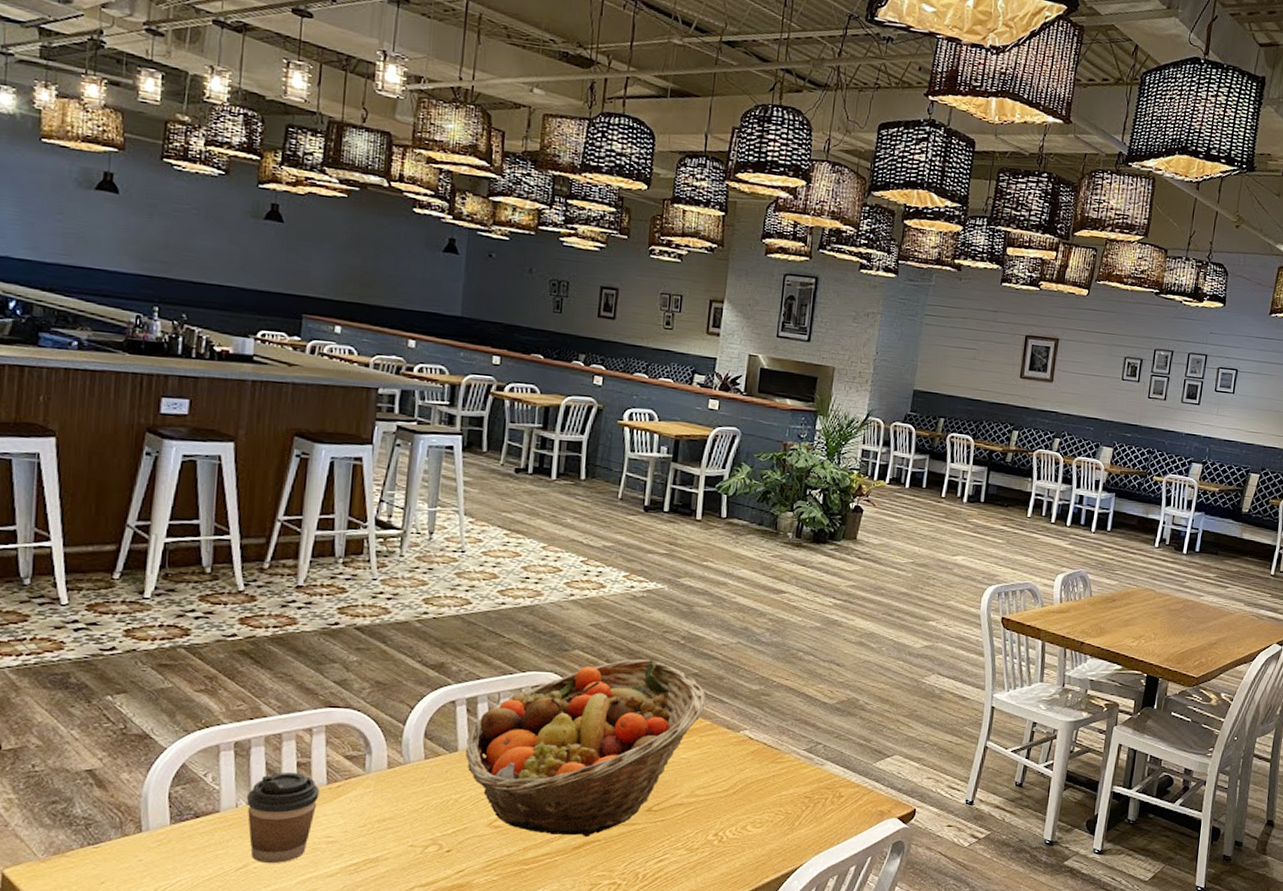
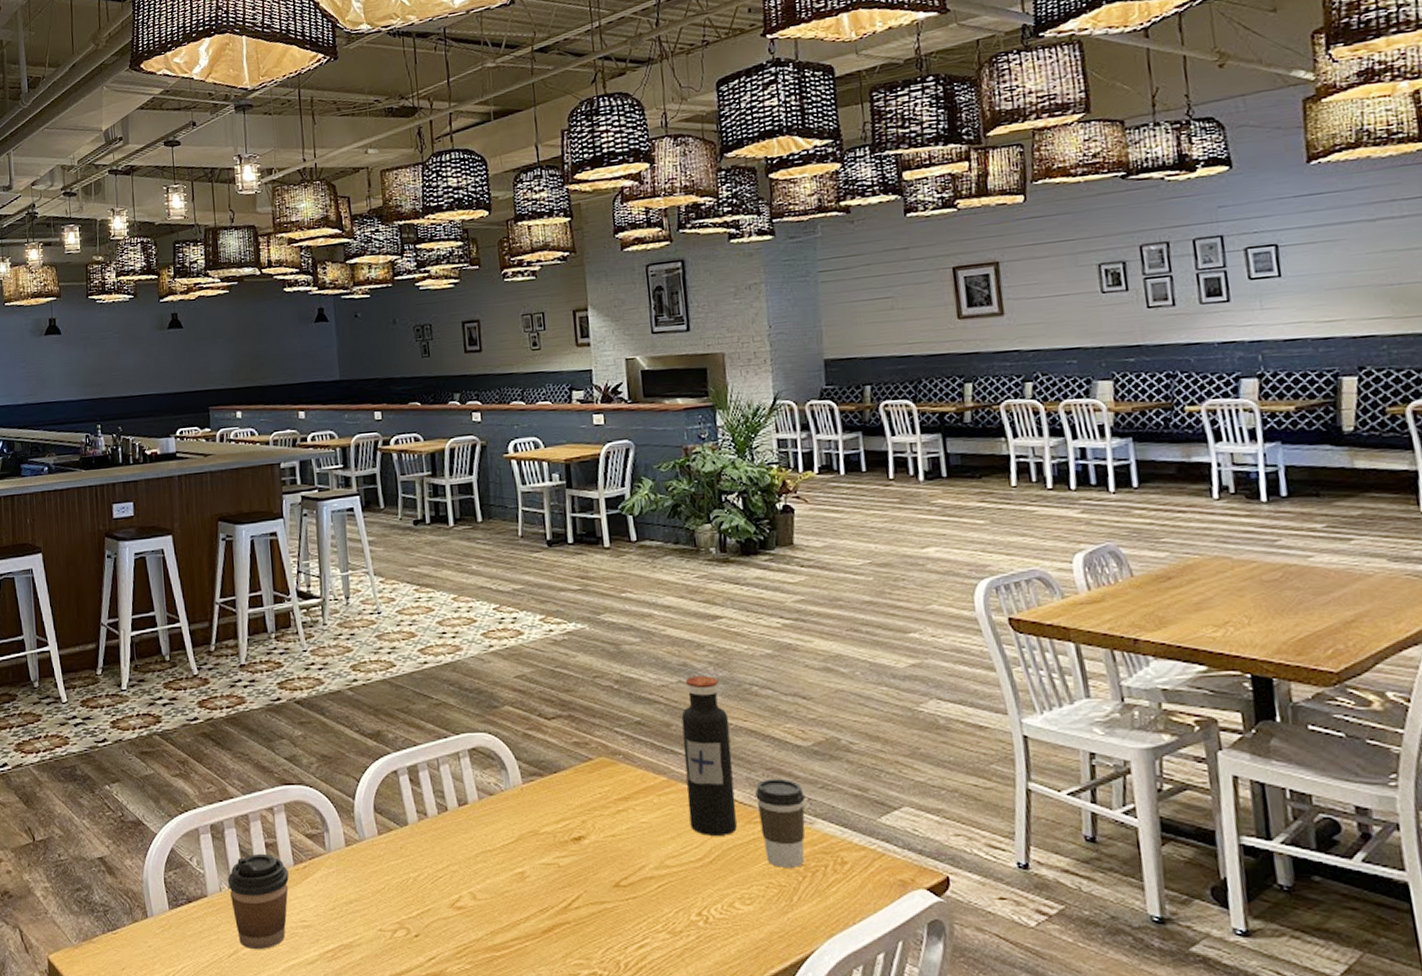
fruit basket: present [466,659,706,838] -> none [415,709,656,919]
water bottle: none [723,639,774,772] -> present [681,676,737,836]
coffee cup: none [780,727,822,799] -> present [755,778,805,867]

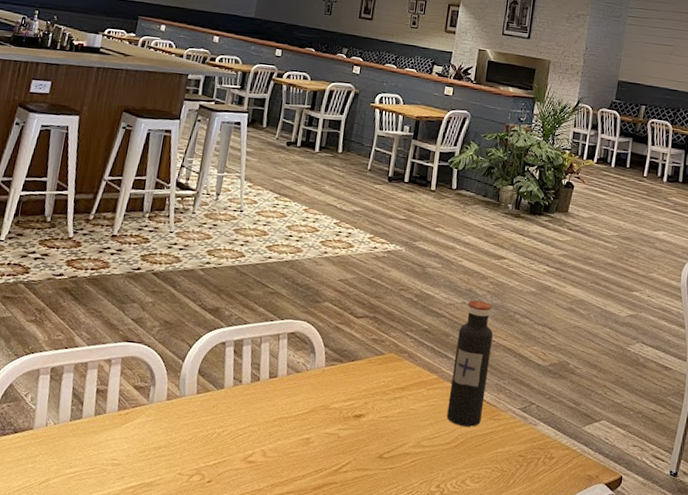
coffee cup: present [227,853,289,950] -> none [52,397,112,481]
coffee cup: present [755,778,805,867] -> none [497,386,535,458]

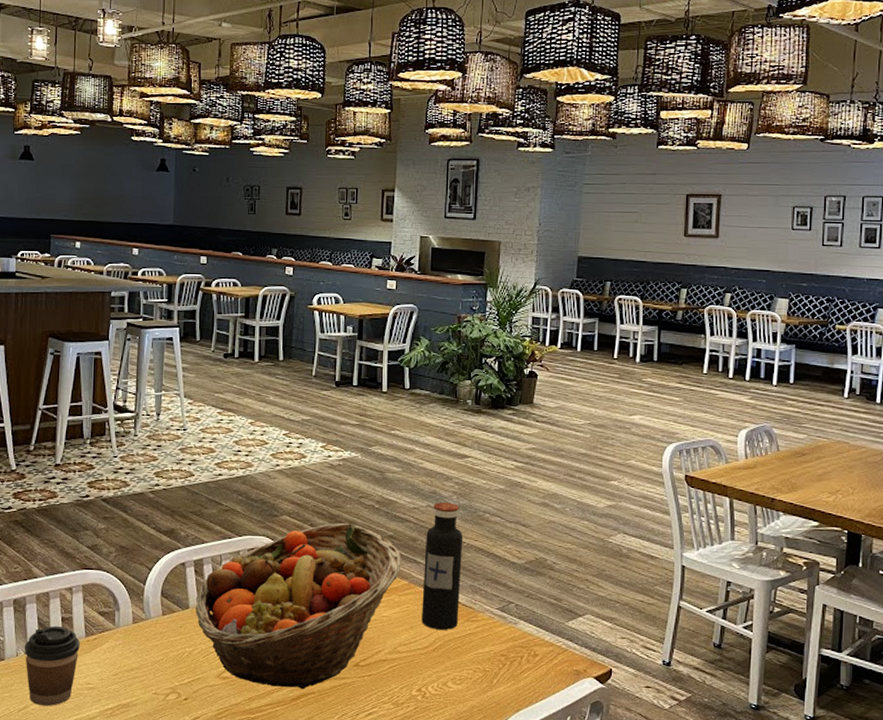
coffee cup: none [52,397,112,481] -> present [24,625,80,706]
fruit basket: none [230,313,434,479] -> present [196,522,402,690]

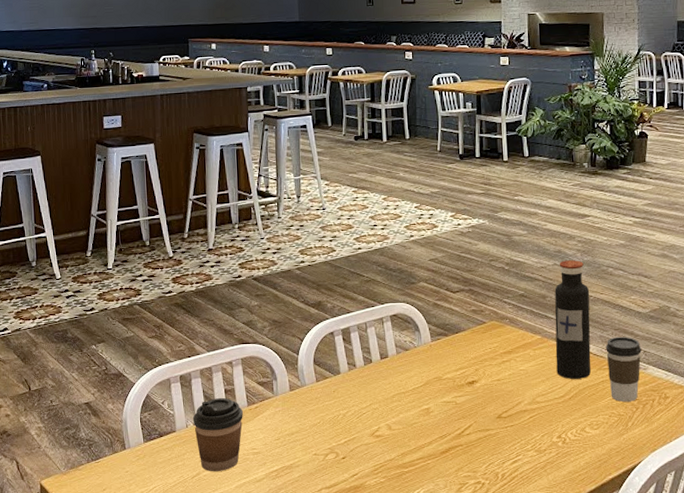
fruit basket: present [196,522,402,690] -> none [346,285,534,443]
coffee cup: none [476,587,513,657] -> present [606,336,642,402]

